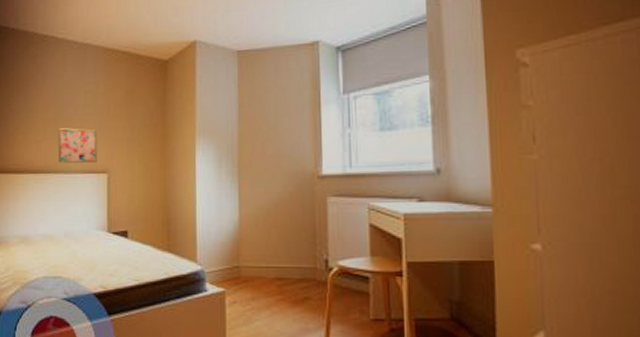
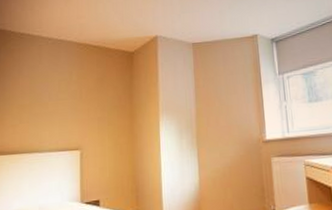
wall art: present [57,128,97,164] -> none [33,112,71,144]

